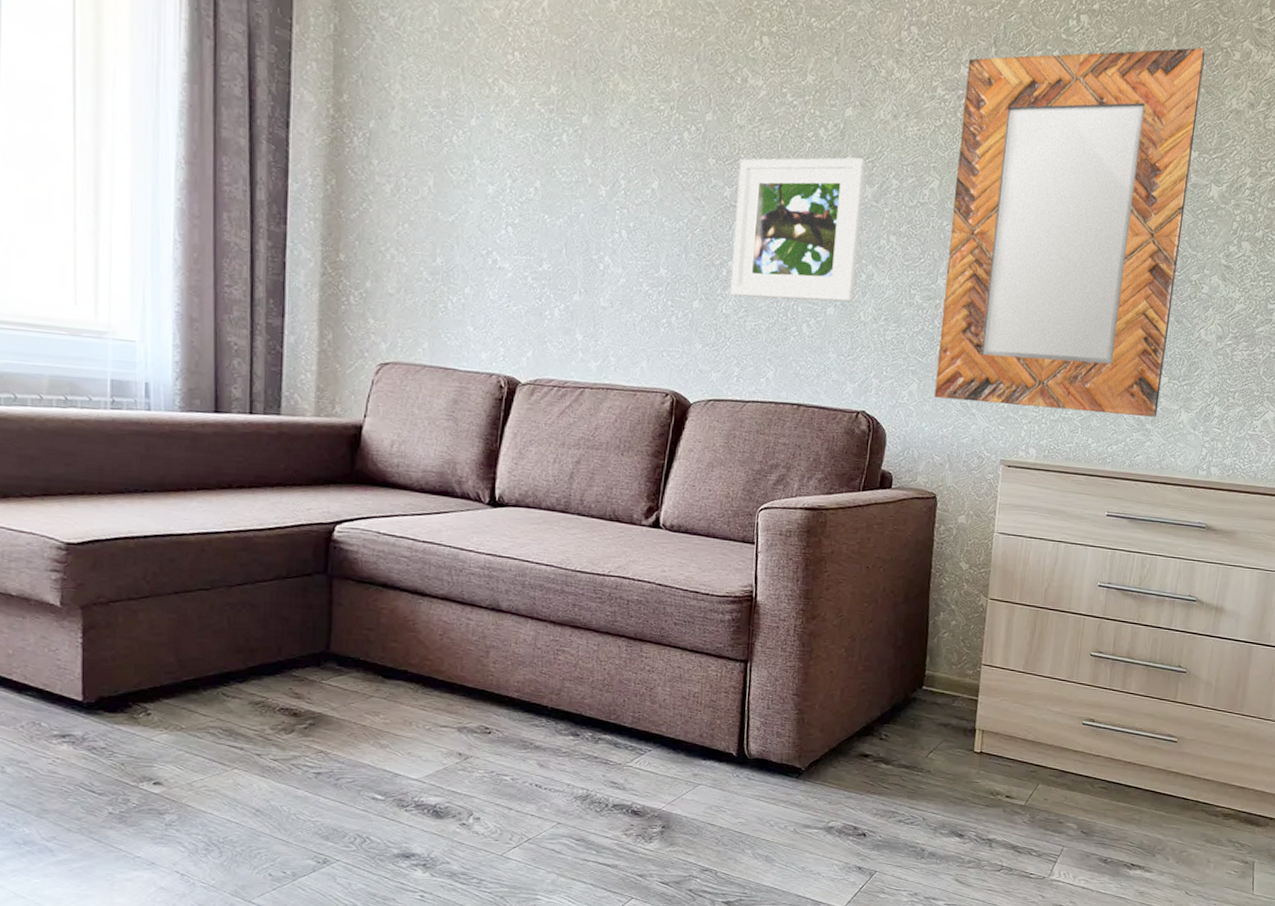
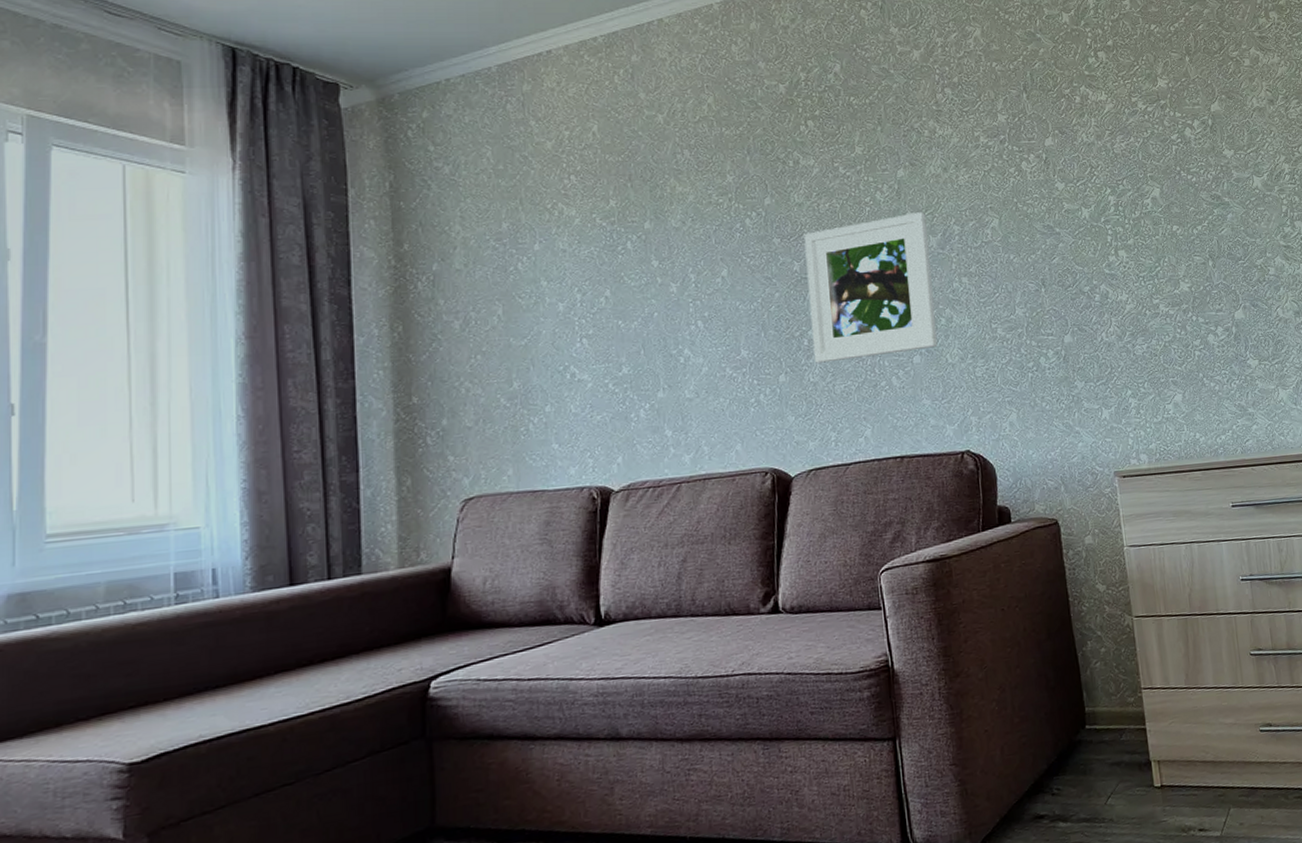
home mirror: present [934,47,1205,417] -> none [1003,61,1257,423]

